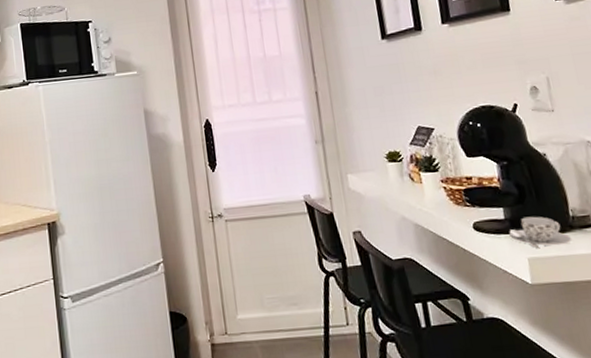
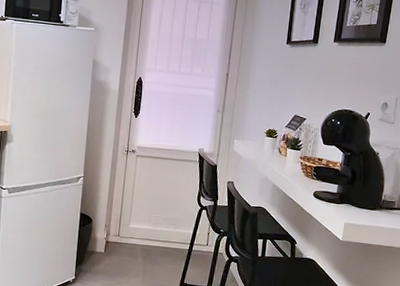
teacup: present [509,216,573,248] -> none [337,194,379,219]

